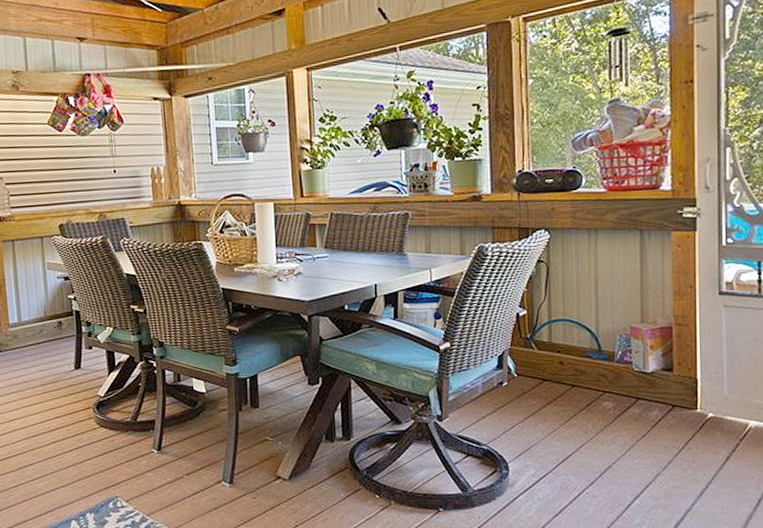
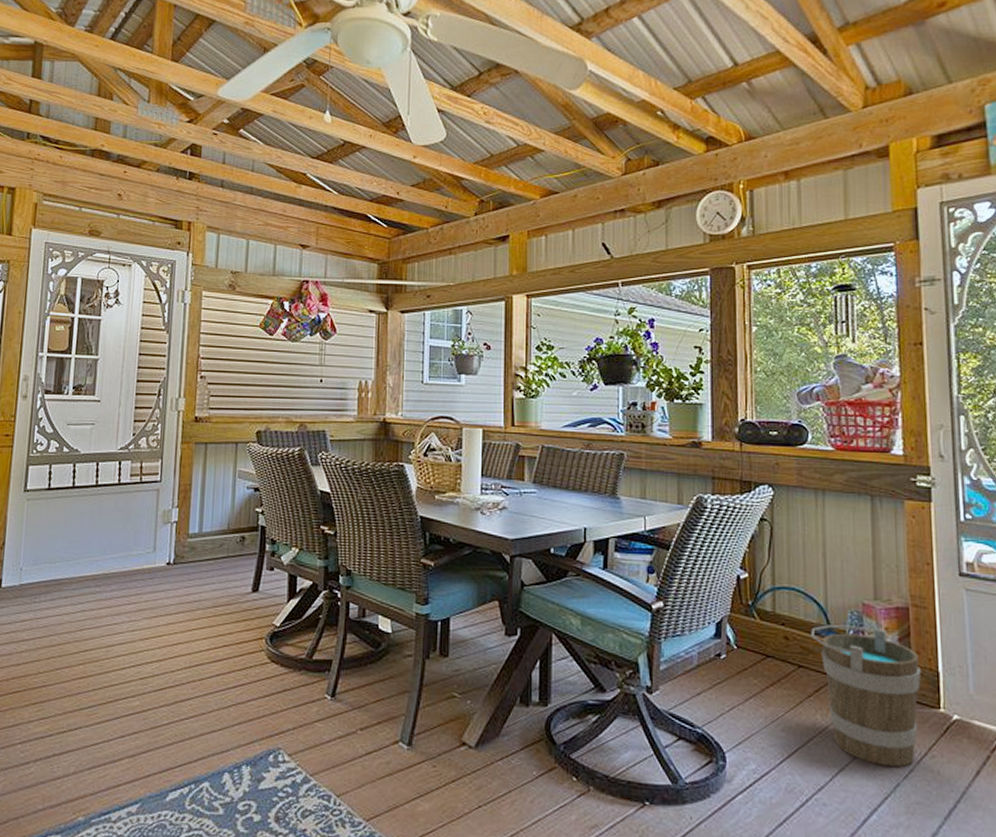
bucket: none [583,347,682,460] -> present [810,625,922,767]

